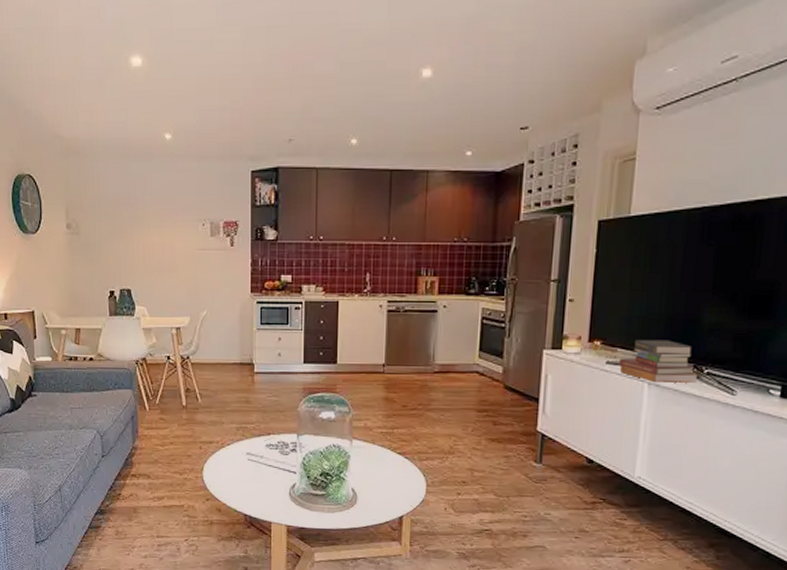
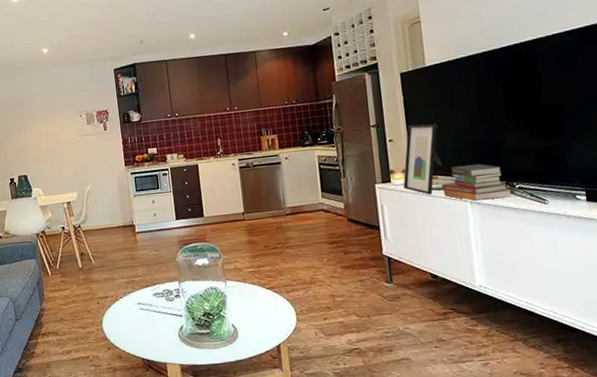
picture frame: none [575,285,629,369] -> present [403,124,443,195]

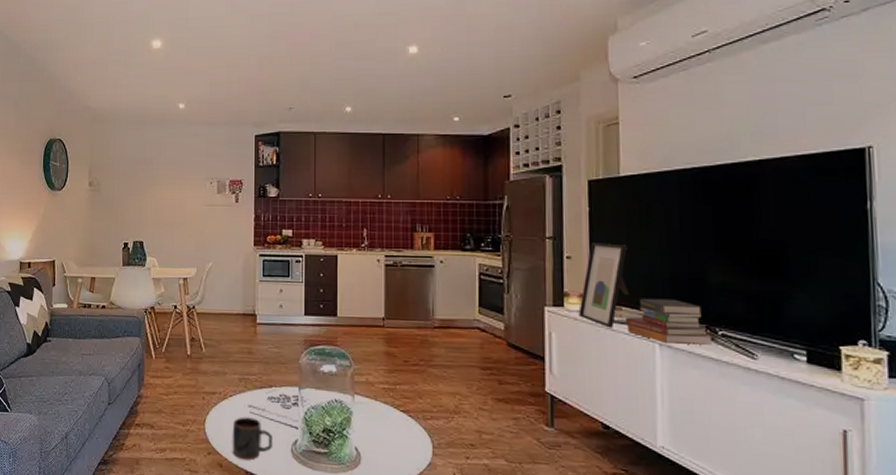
mug: none [126,313,162,350] -> present [232,417,274,460]

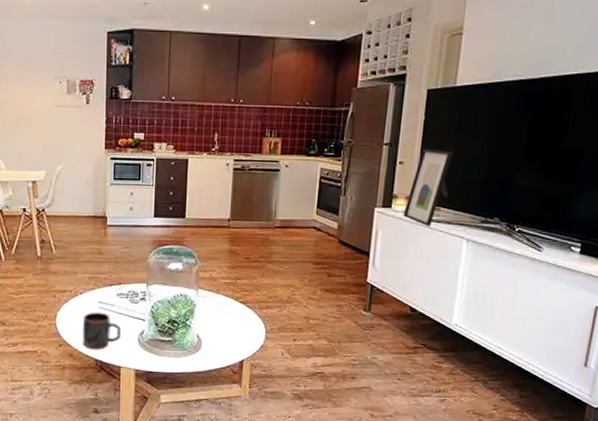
books: present [626,298,712,345] -> none [442,199,510,240]

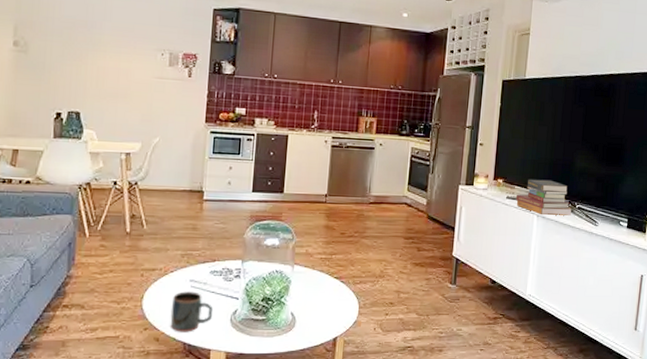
picture frame: present [403,149,453,226] -> none [483,133,524,203]
books: none [442,199,510,240] -> present [516,179,571,216]

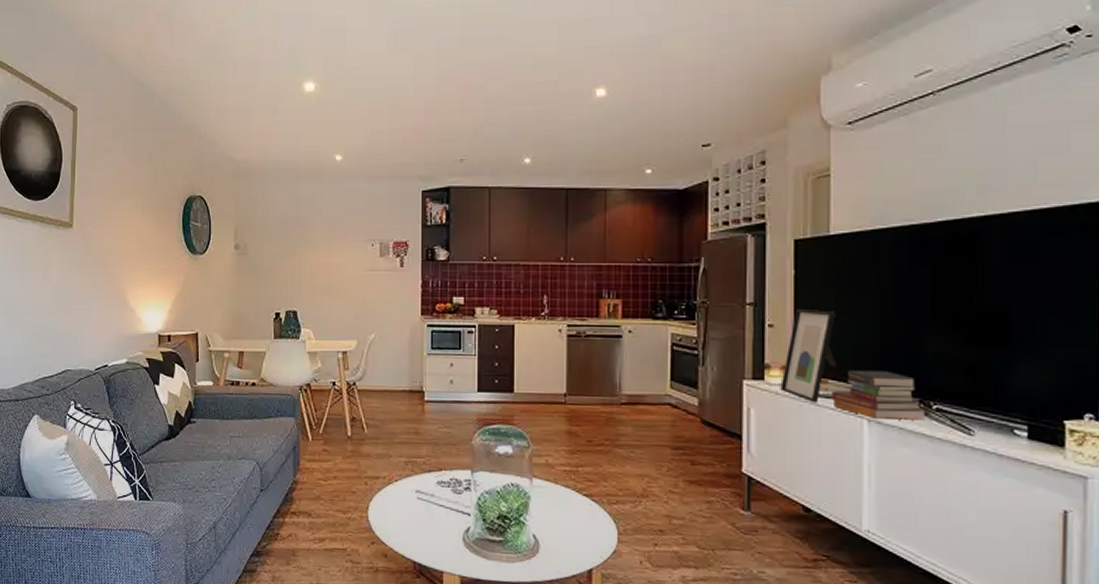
mug: present [170,291,214,332] -> none [398,503,444,550]
picture frame: none [483,133,524,203] -> present [780,309,837,403]

